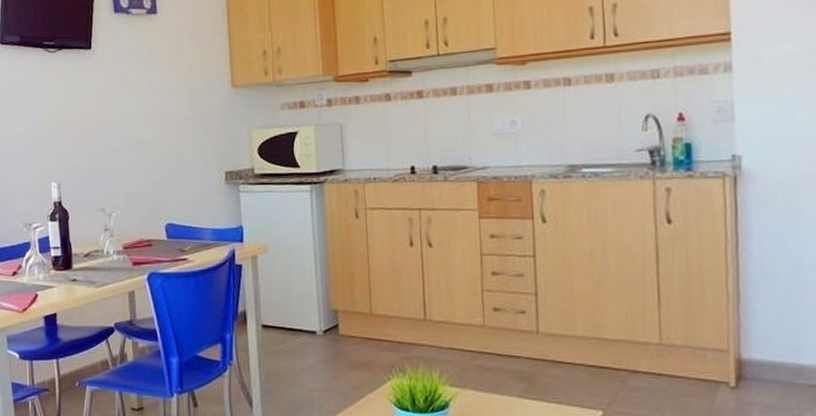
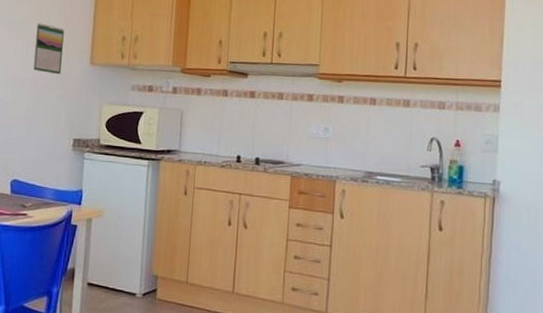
calendar: none [168,50,202,104] -> present [32,23,65,75]

